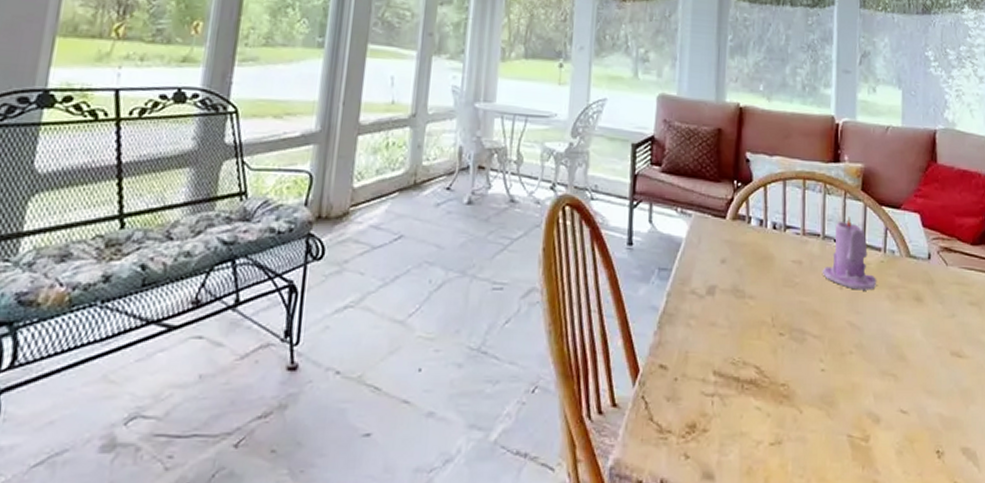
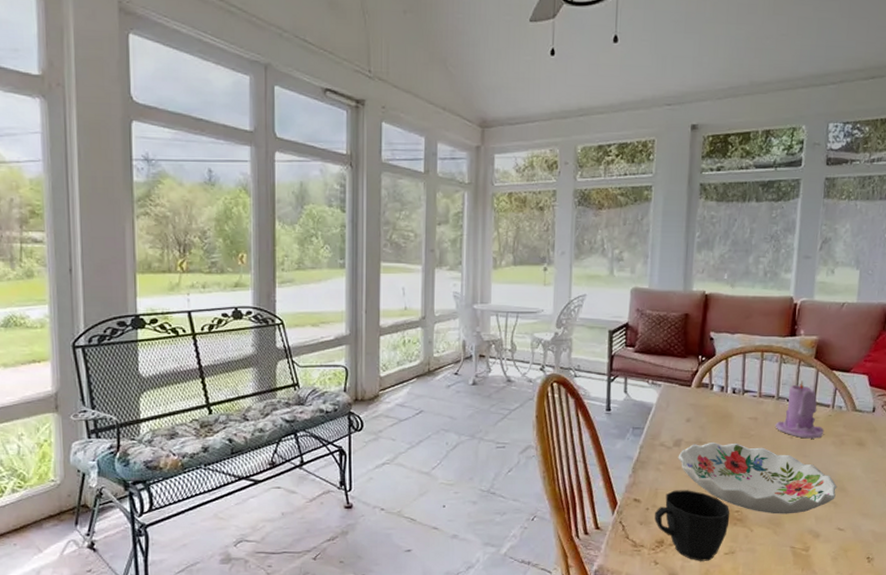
cup: none [685,354,775,455] -> present [655,490,730,561]
decorative bowl: none [711,290,896,390] -> present [678,441,838,514]

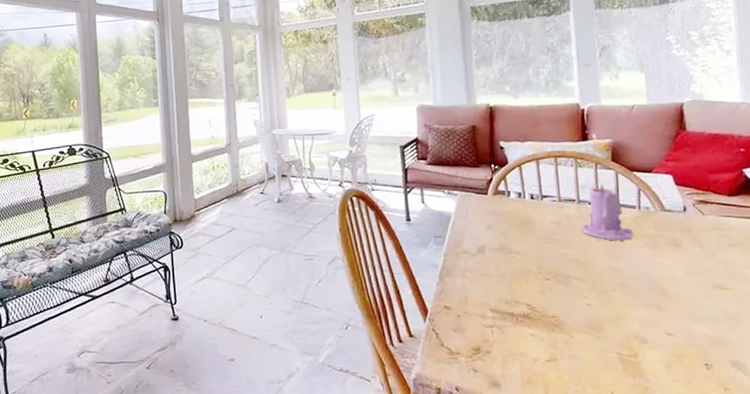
cup: present [655,490,730,561] -> none [467,296,546,369]
decorative bowl: present [678,441,838,514] -> none [483,247,658,319]

